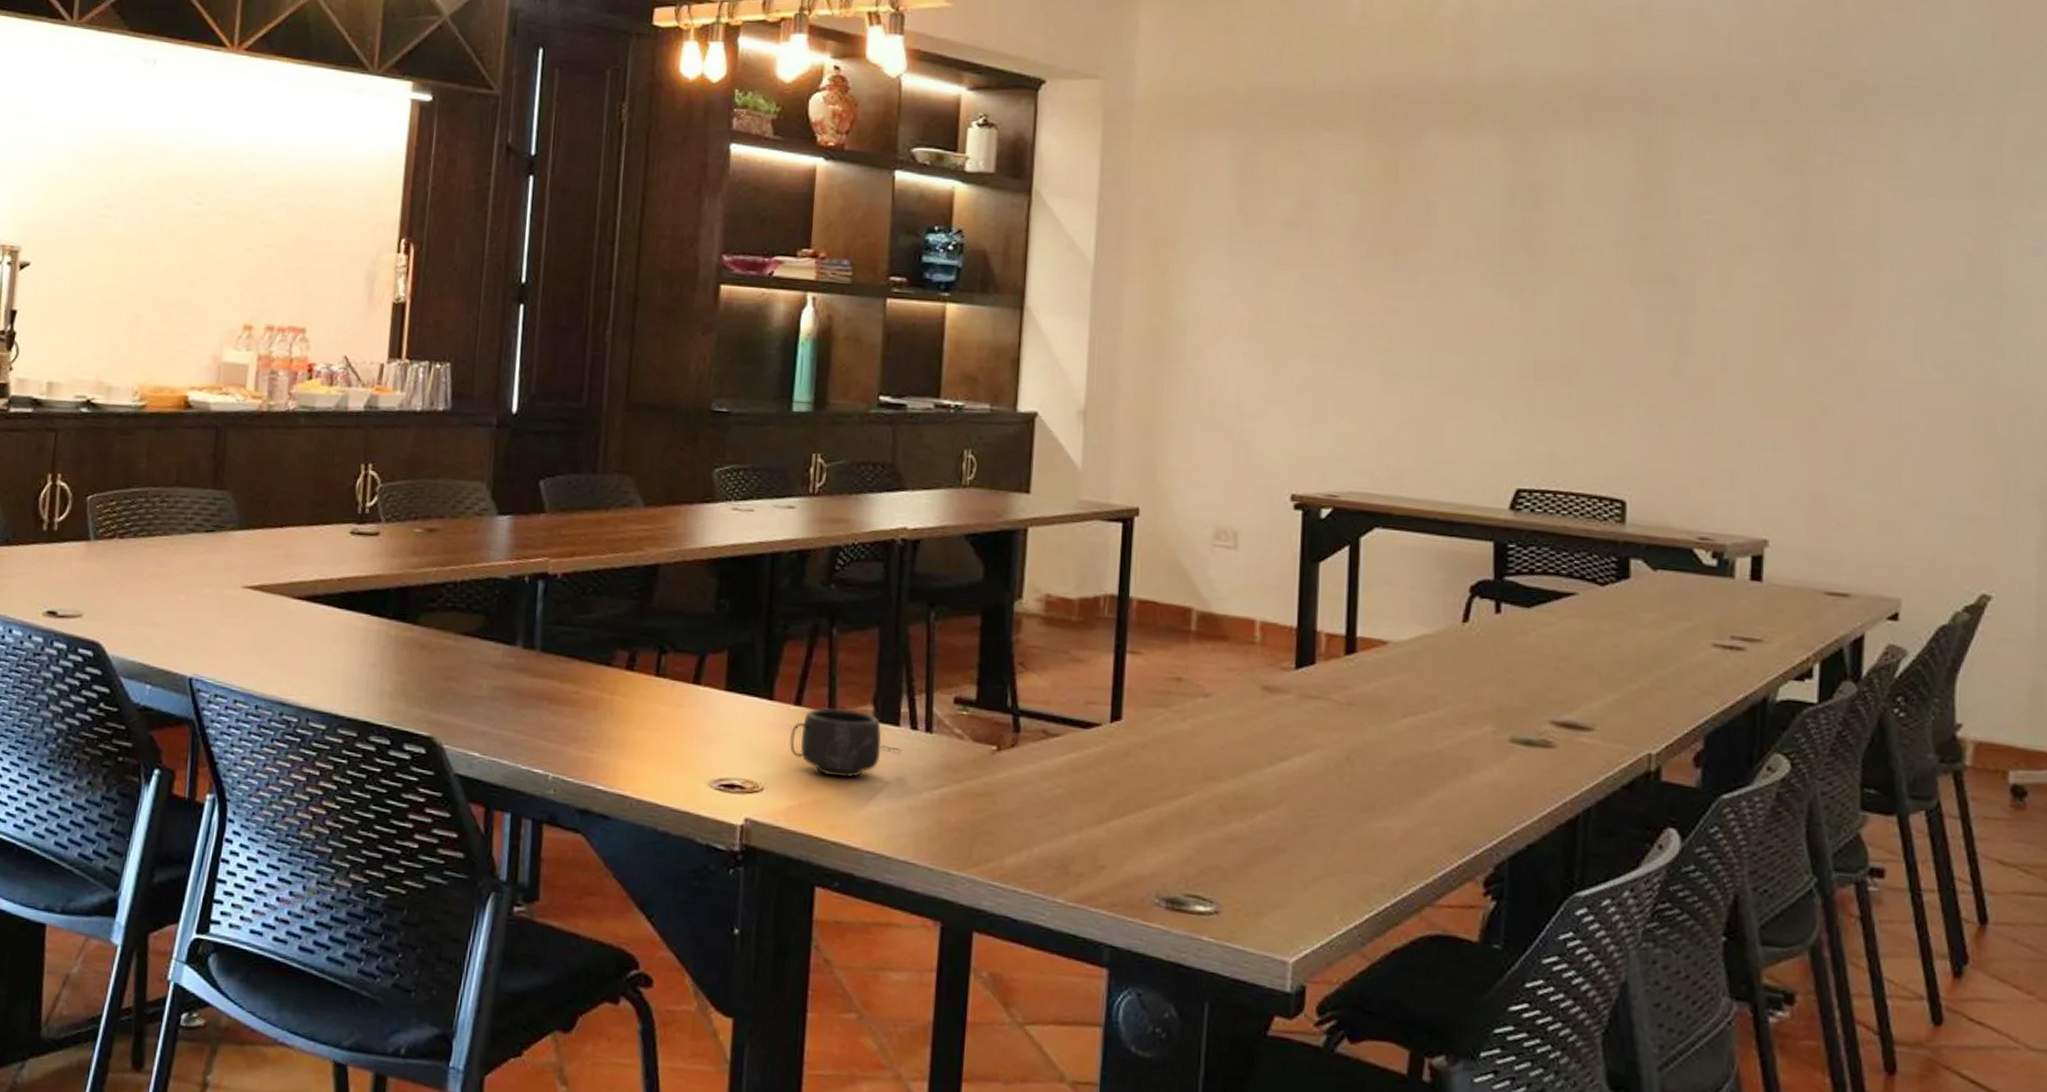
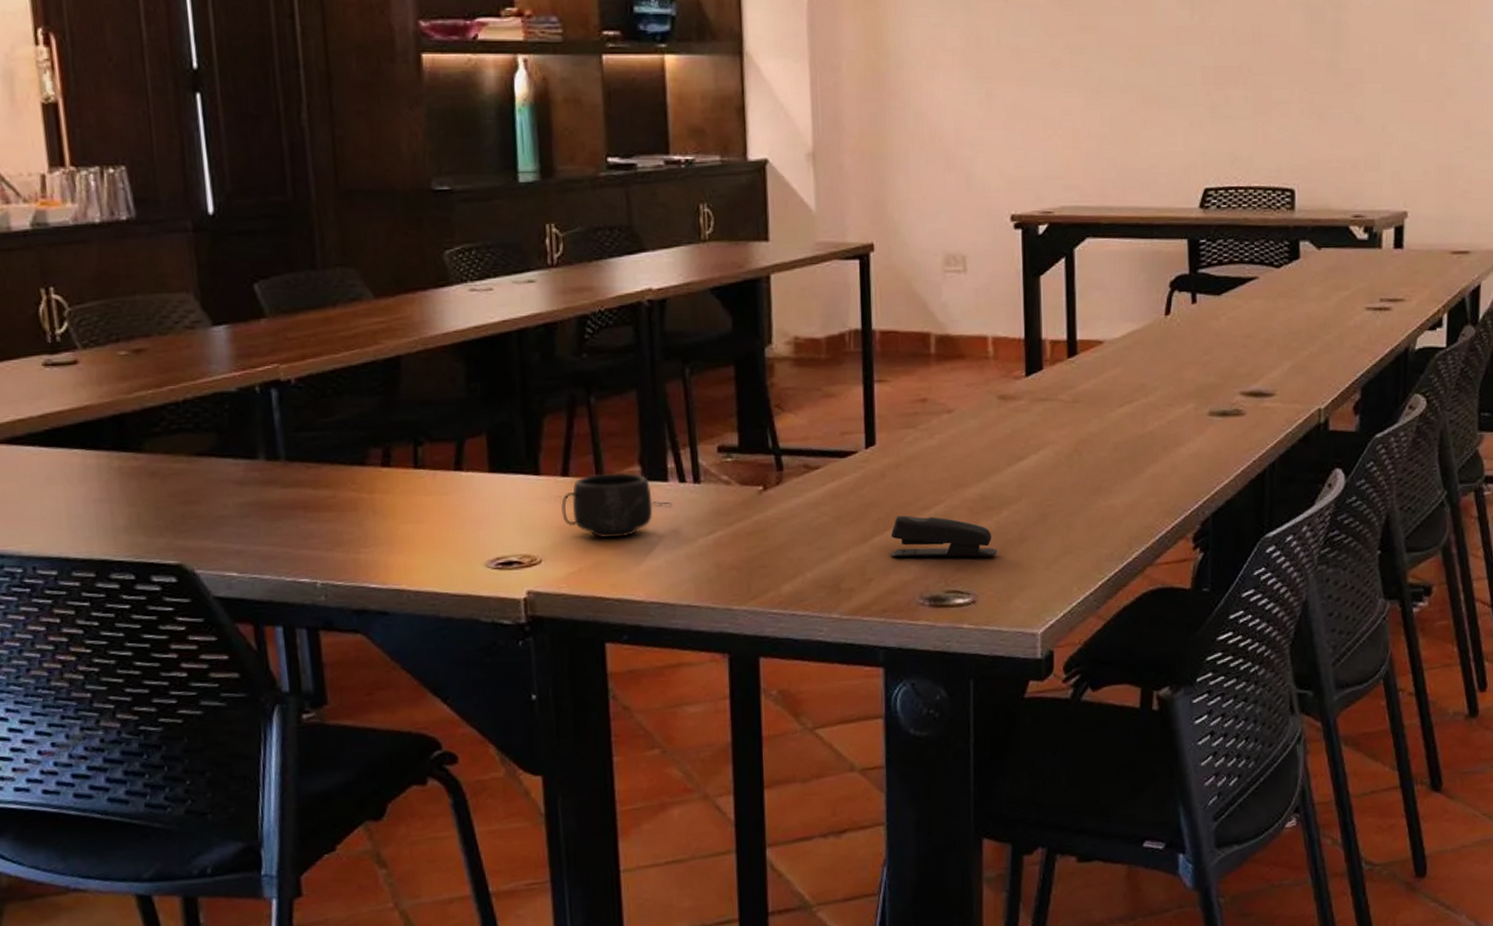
stapler: none [1128,801,1249,863] -> present [891,515,998,557]

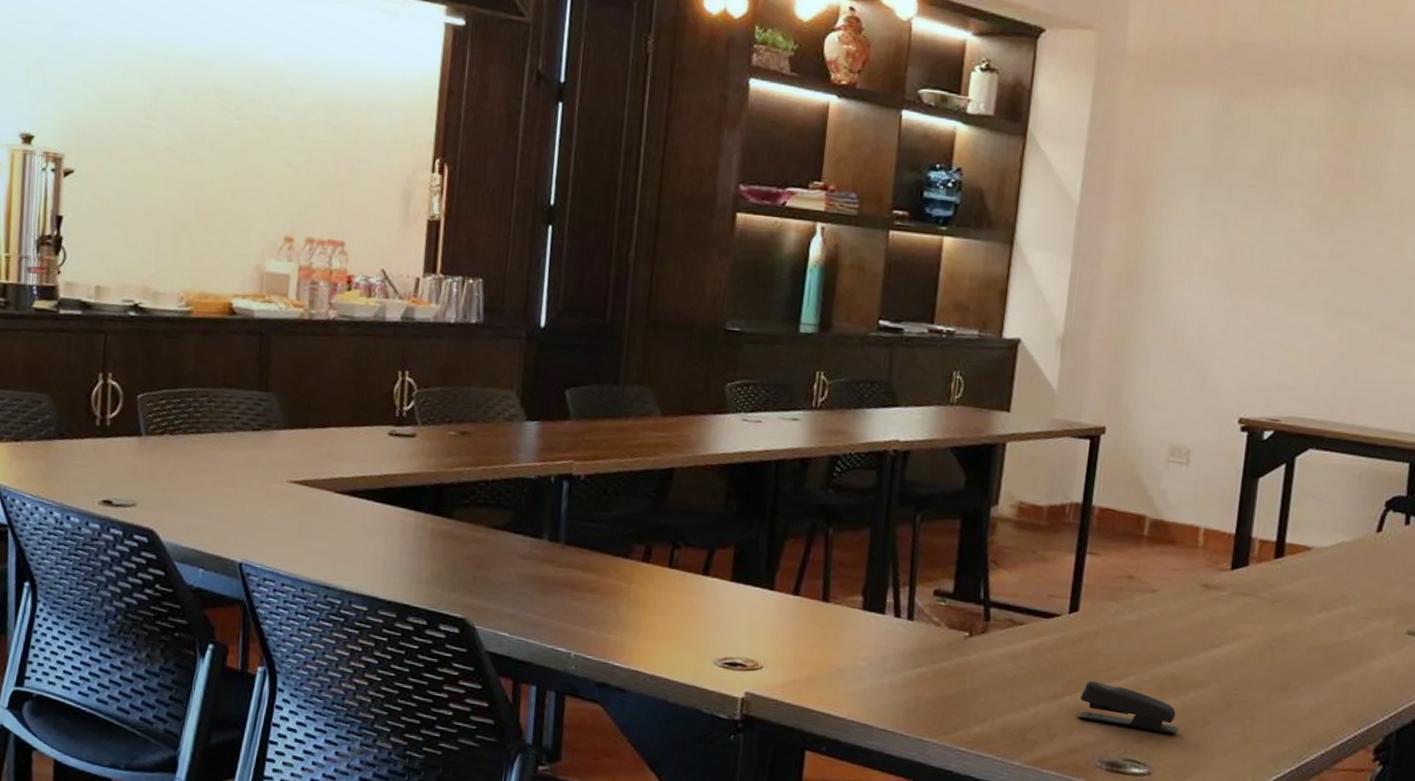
mug: present [561,472,653,539] -> none [787,597,869,658]

